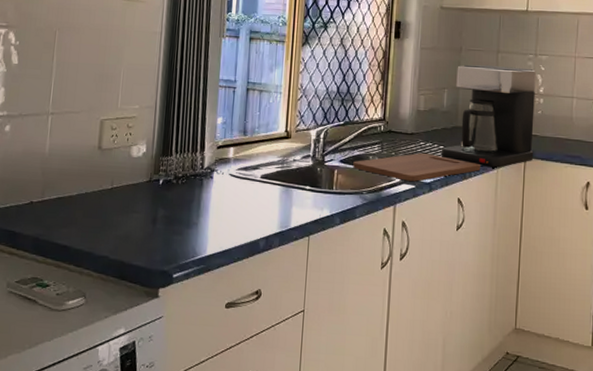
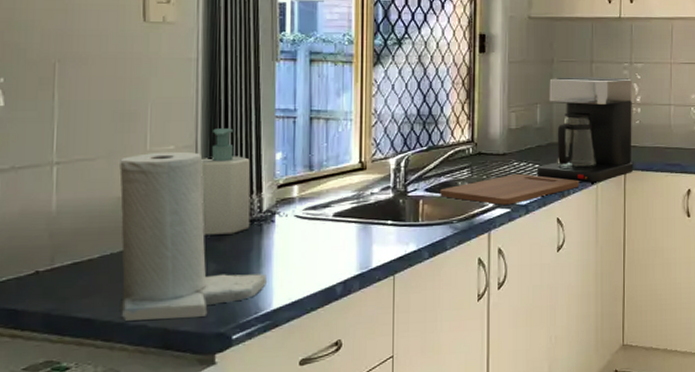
paper towel: none [89,110,204,255] -> present [119,151,267,321]
soap bottle: none [156,93,197,186] -> present [200,128,251,235]

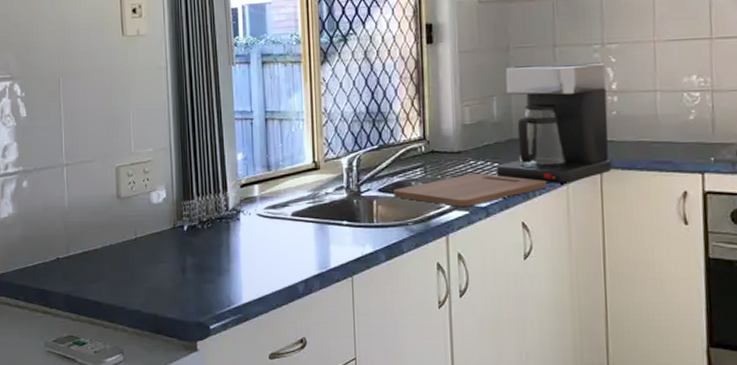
paper towel: present [119,151,267,321] -> none [112,153,236,307]
soap bottle: present [200,128,251,235] -> none [174,131,219,231]

